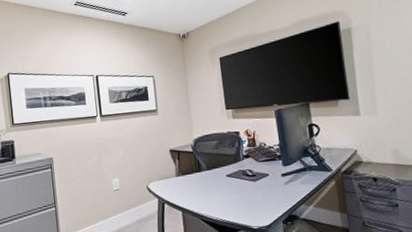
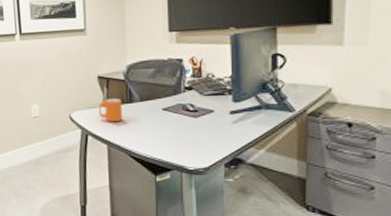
mug: none [172,168,194,191] -> present [98,99,123,122]

